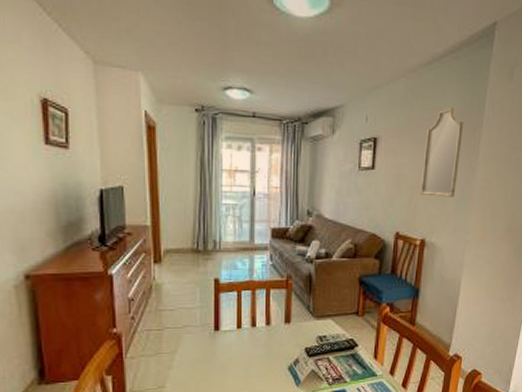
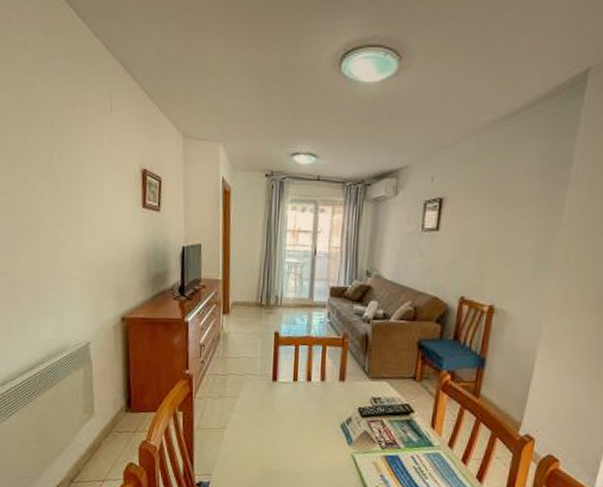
home mirror: present [420,107,464,197] -> none [490,165,546,262]

